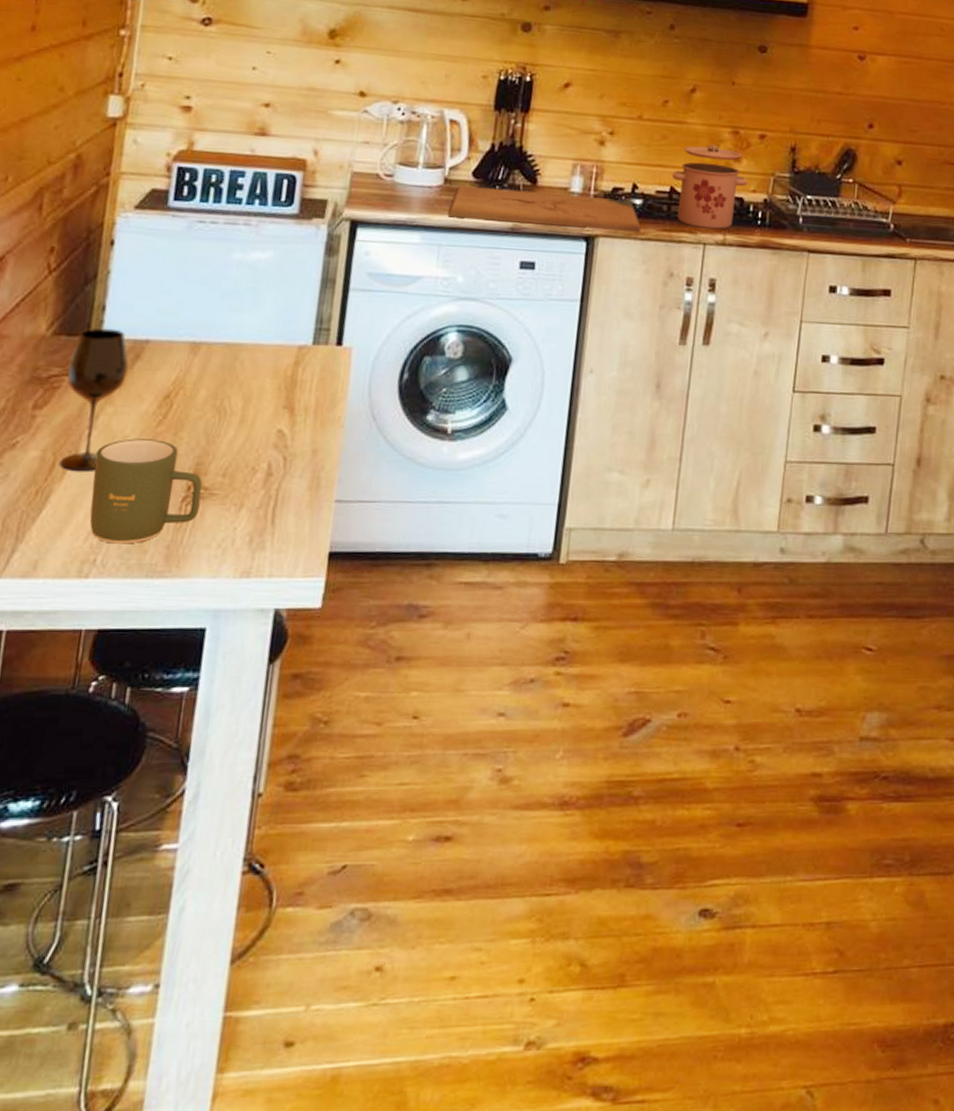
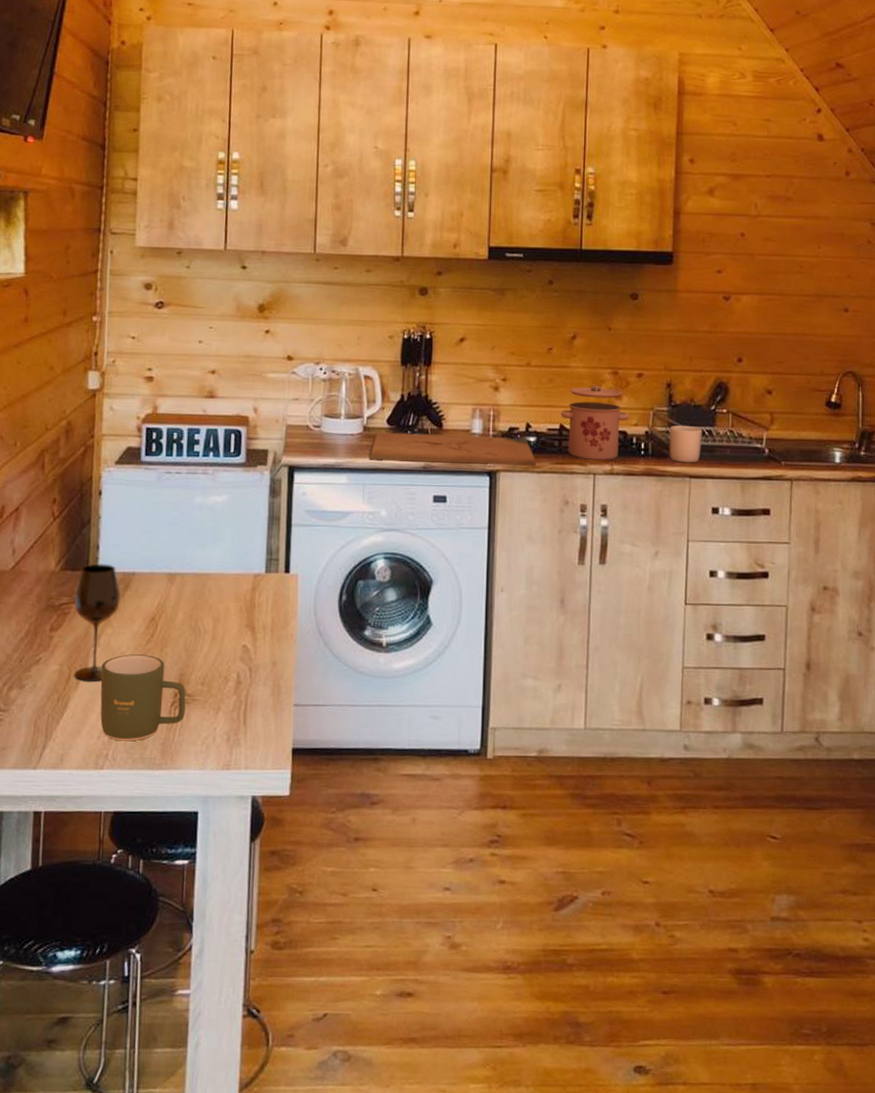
mug: none [788,193,826,236] -> present [669,425,702,463]

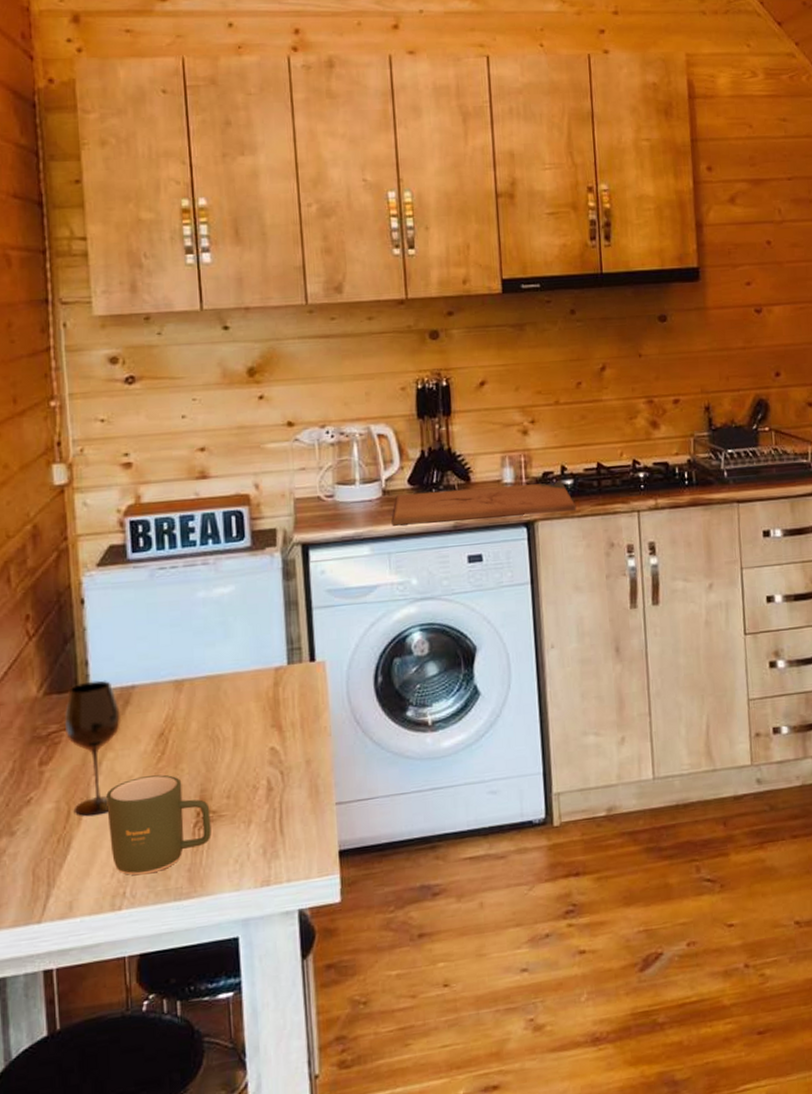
cooking pot: present [560,384,630,460] -> none [596,416,670,497]
mug: present [669,425,702,463] -> none [712,448,747,488]

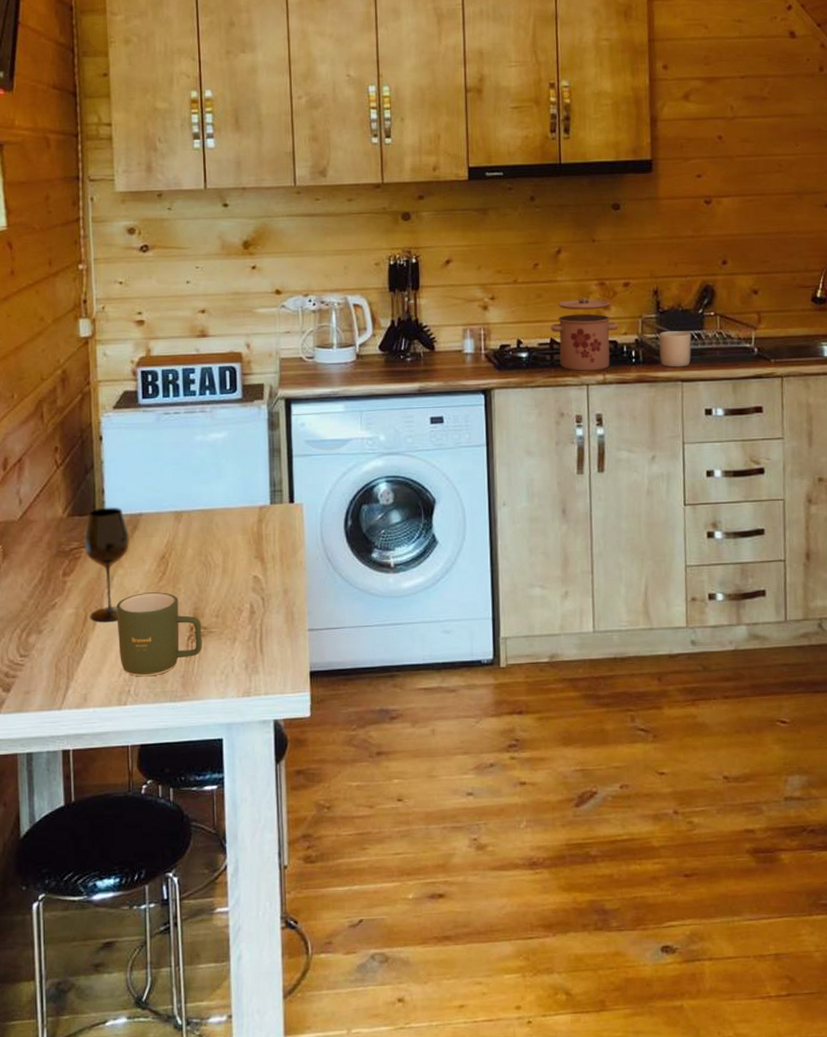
cutting board: present [391,482,577,526] -> none [363,354,530,387]
cooking pot: none [596,416,670,497] -> present [550,296,619,371]
mug: none [712,448,747,488] -> present [659,330,692,368]

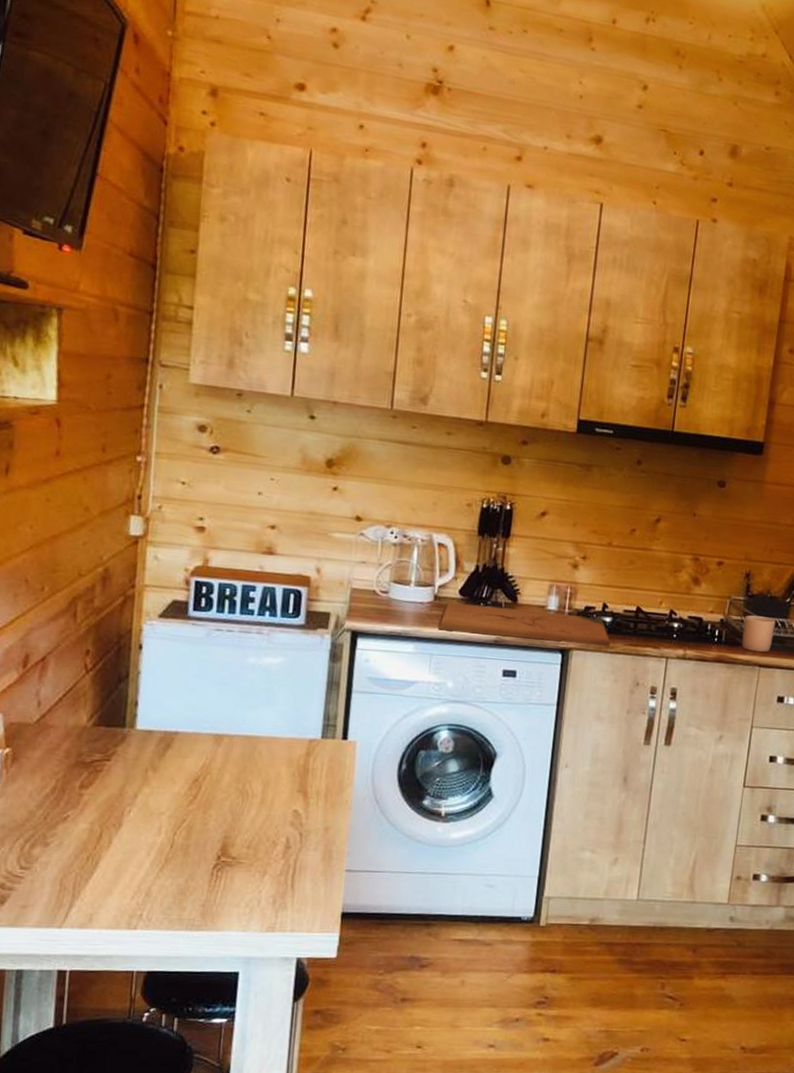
wine glass: present [83,507,130,623] -> none [106,720,162,842]
mug: present [116,592,202,677] -> none [135,815,231,903]
cutting board: none [363,354,530,387] -> present [438,602,611,648]
cooking pot: present [550,296,619,371] -> none [638,569,707,645]

